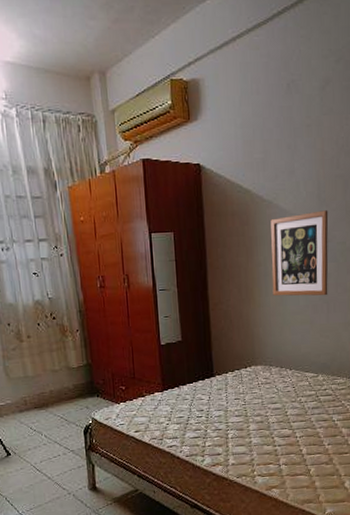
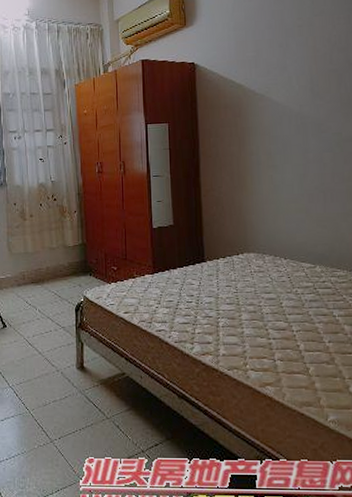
wall art: present [270,210,329,296] -> none [263,102,324,186]

